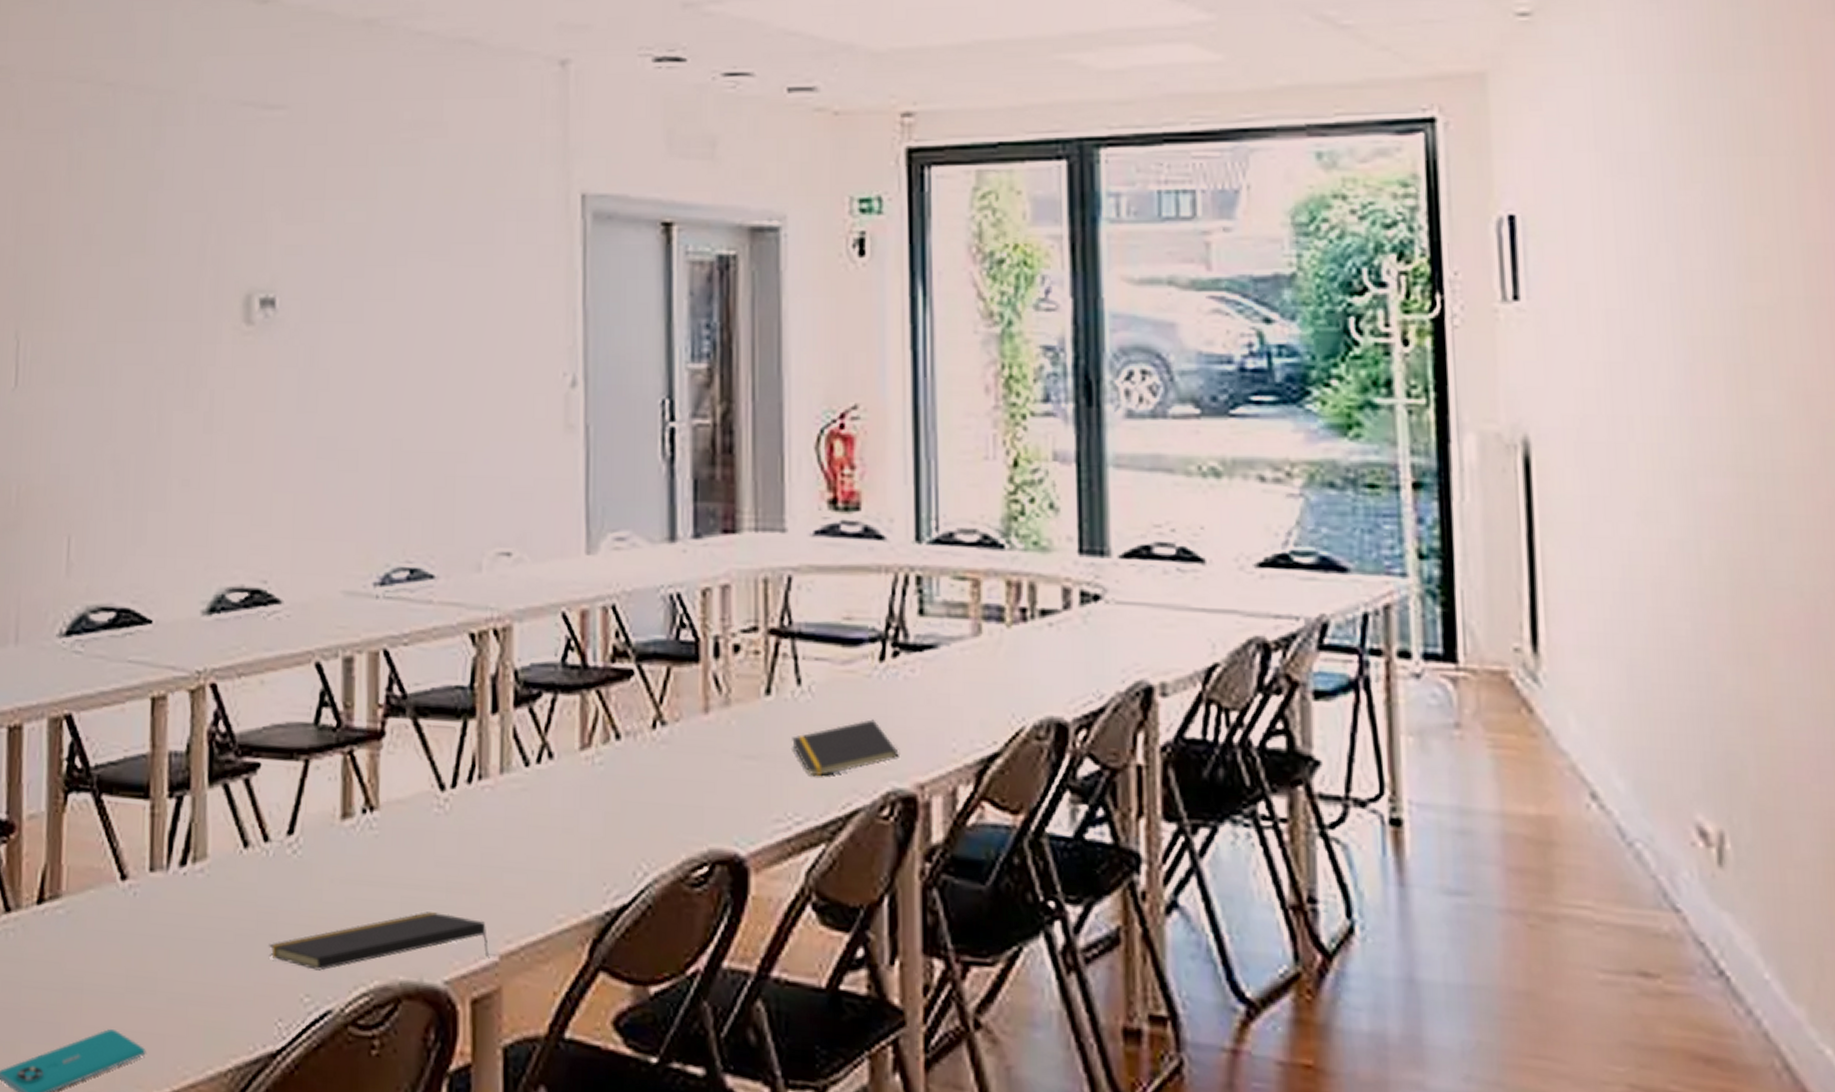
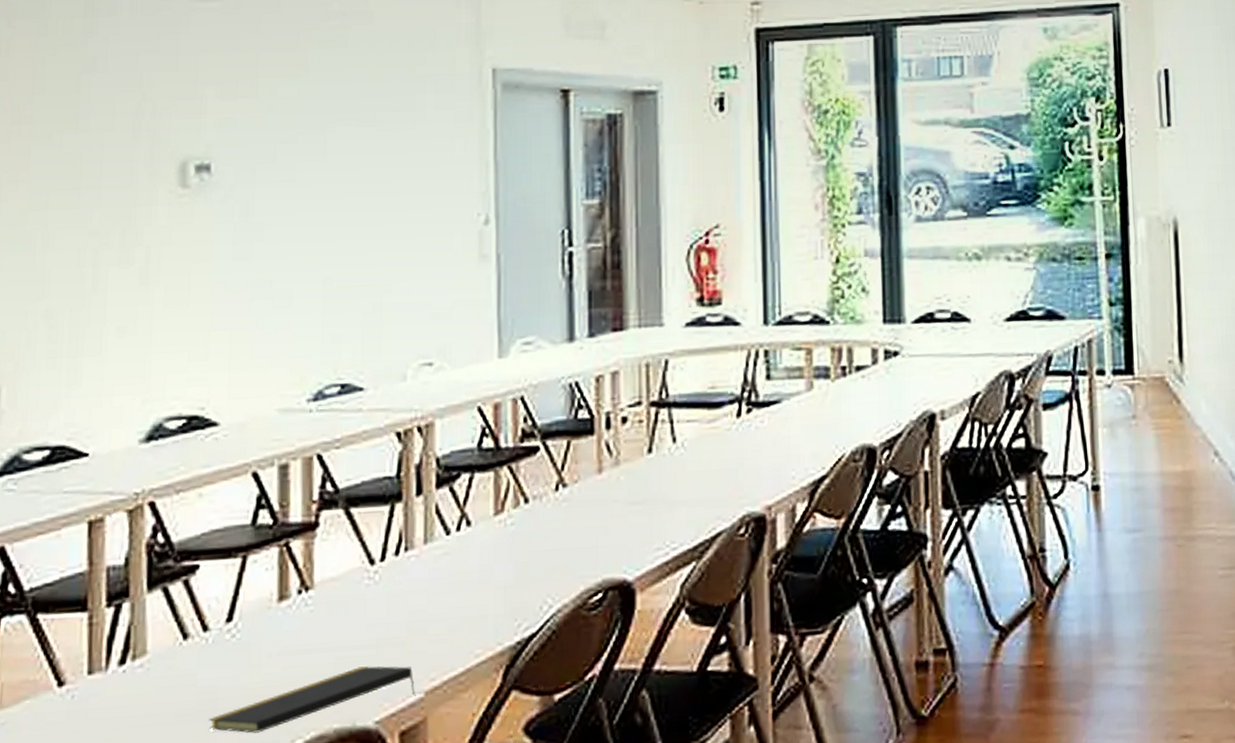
notepad: present [792,719,899,777] -> none [669,462,752,512]

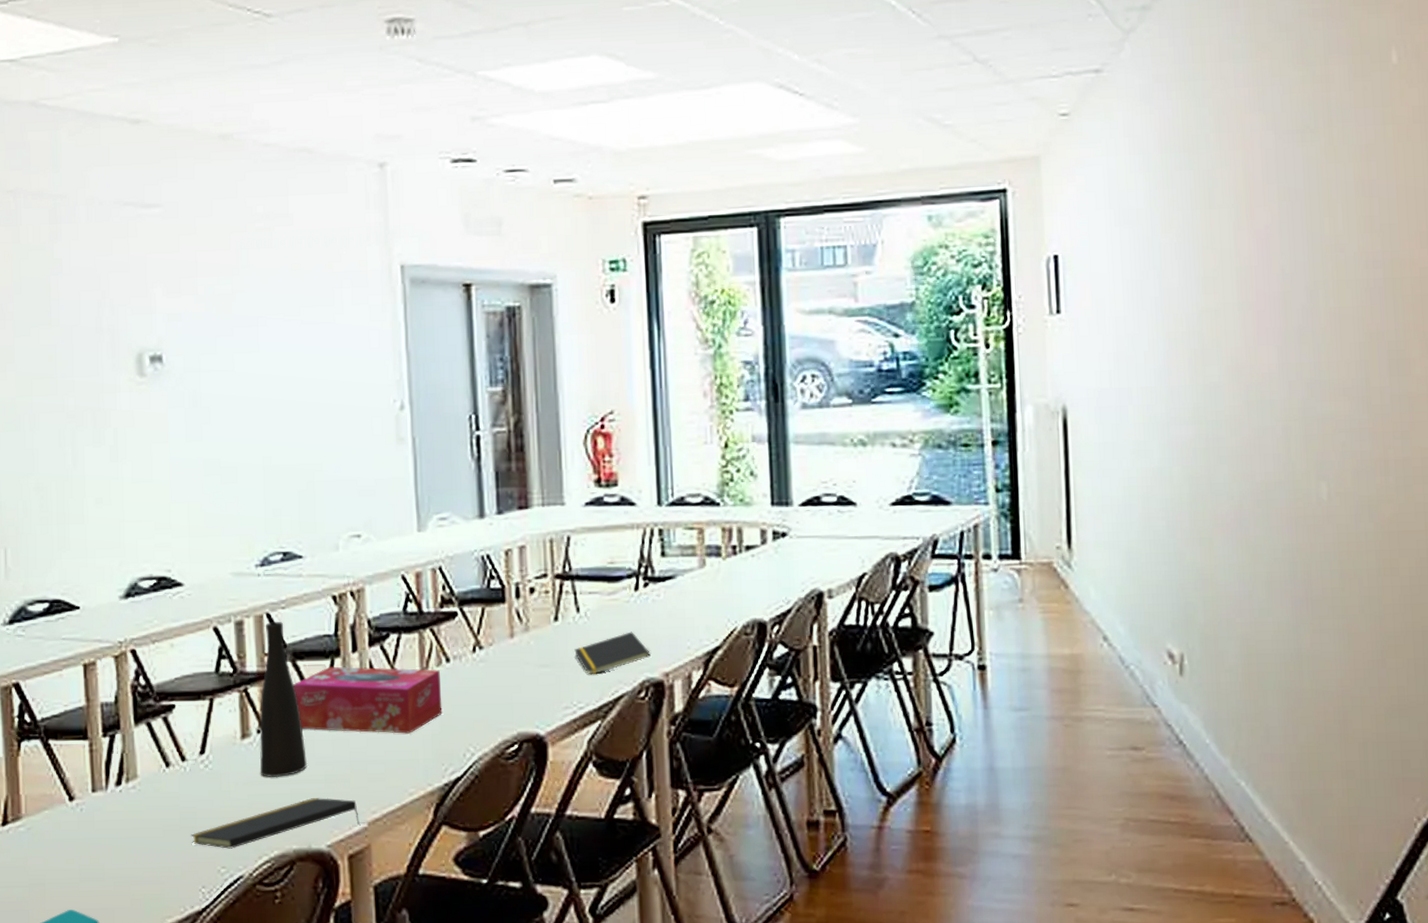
vase: none [298,463,357,646] -> present [259,621,308,778]
tissue box: none [345,511,518,588] -> present [293,666,442,734]
notepad: none [669,462,752,512] -> present [574,631,651,675]

